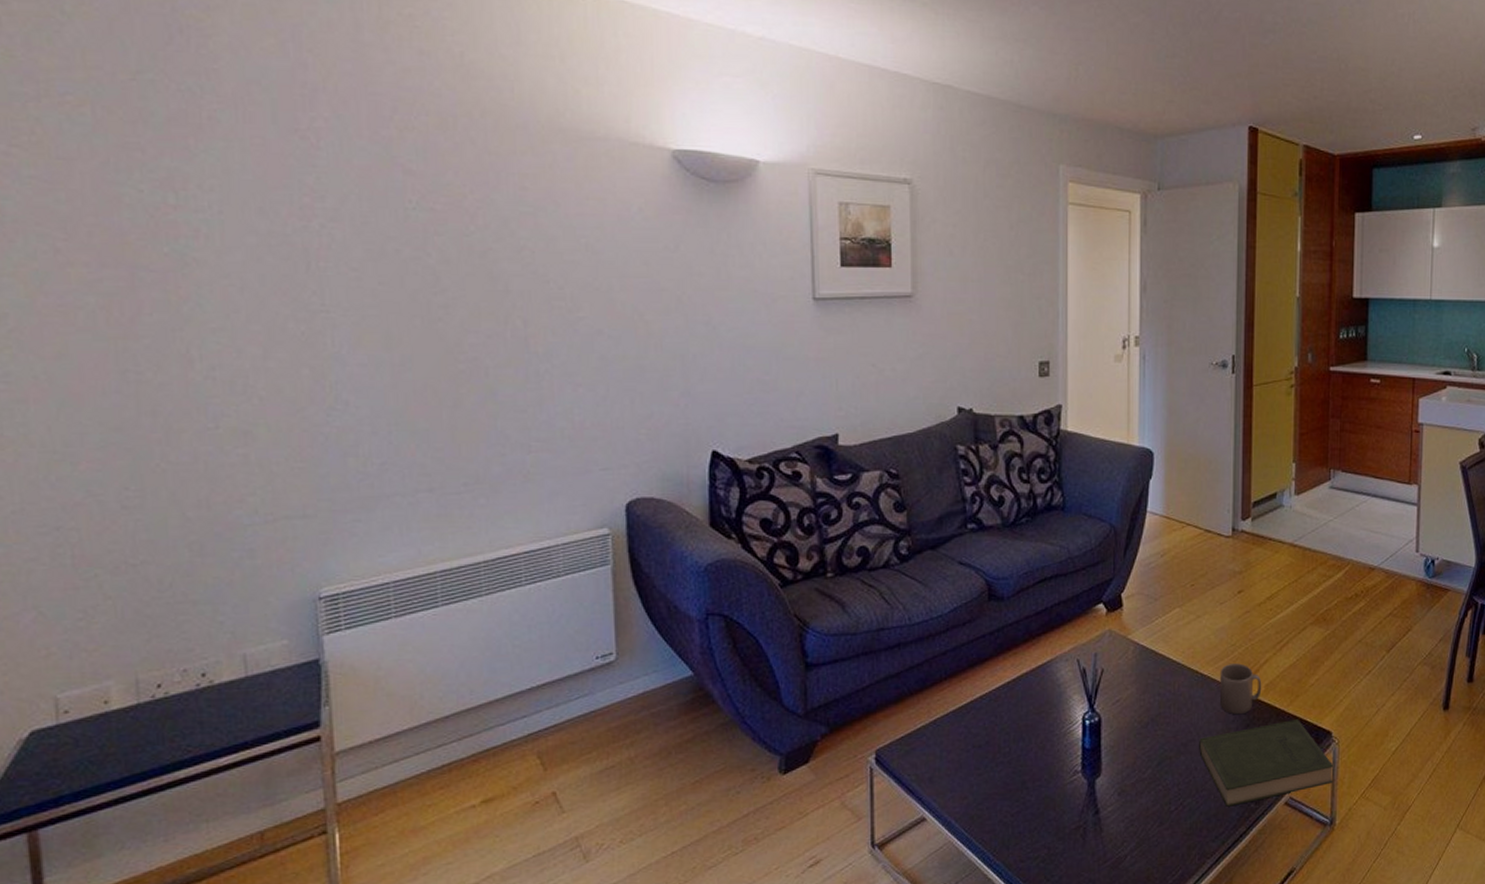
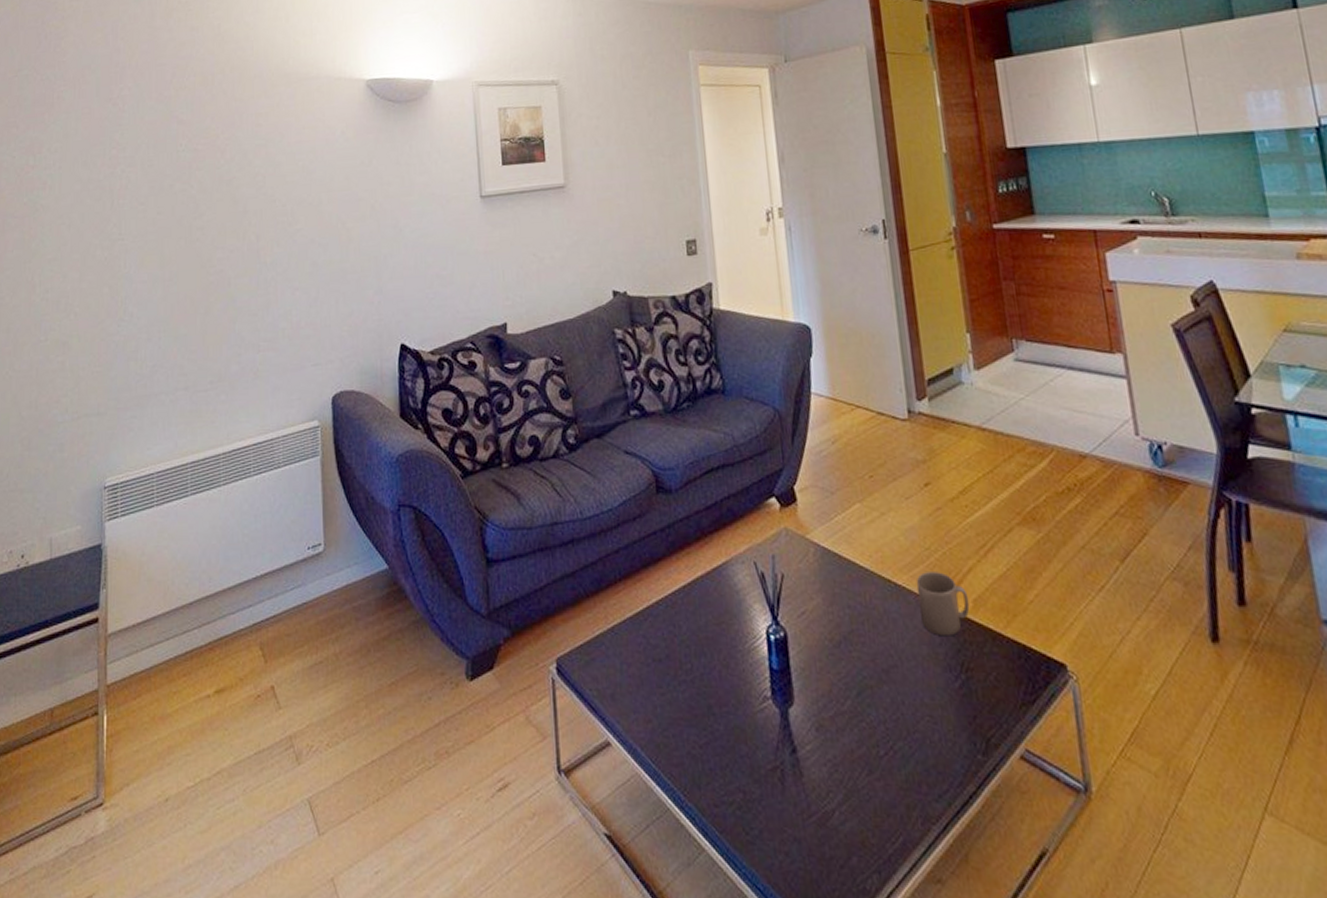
book: present [1199,720,1334,807] -> none [902,646,1080,756]

